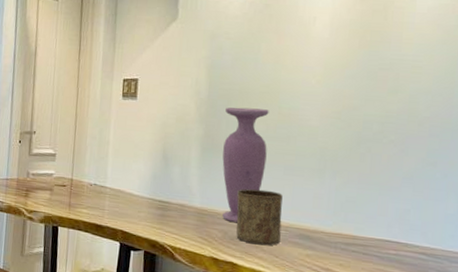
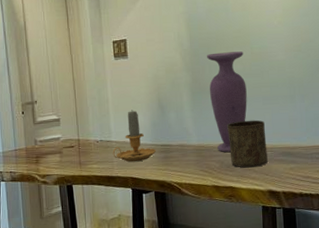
candle: none [105,156,153,215] -> present [112,110,157,162]

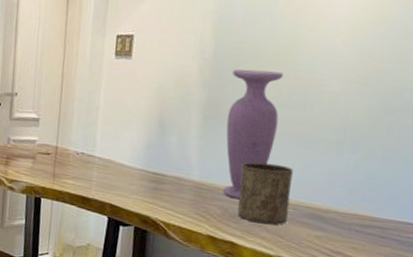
candle: present [112,110,157,162] -> none [93,123,146,187]

